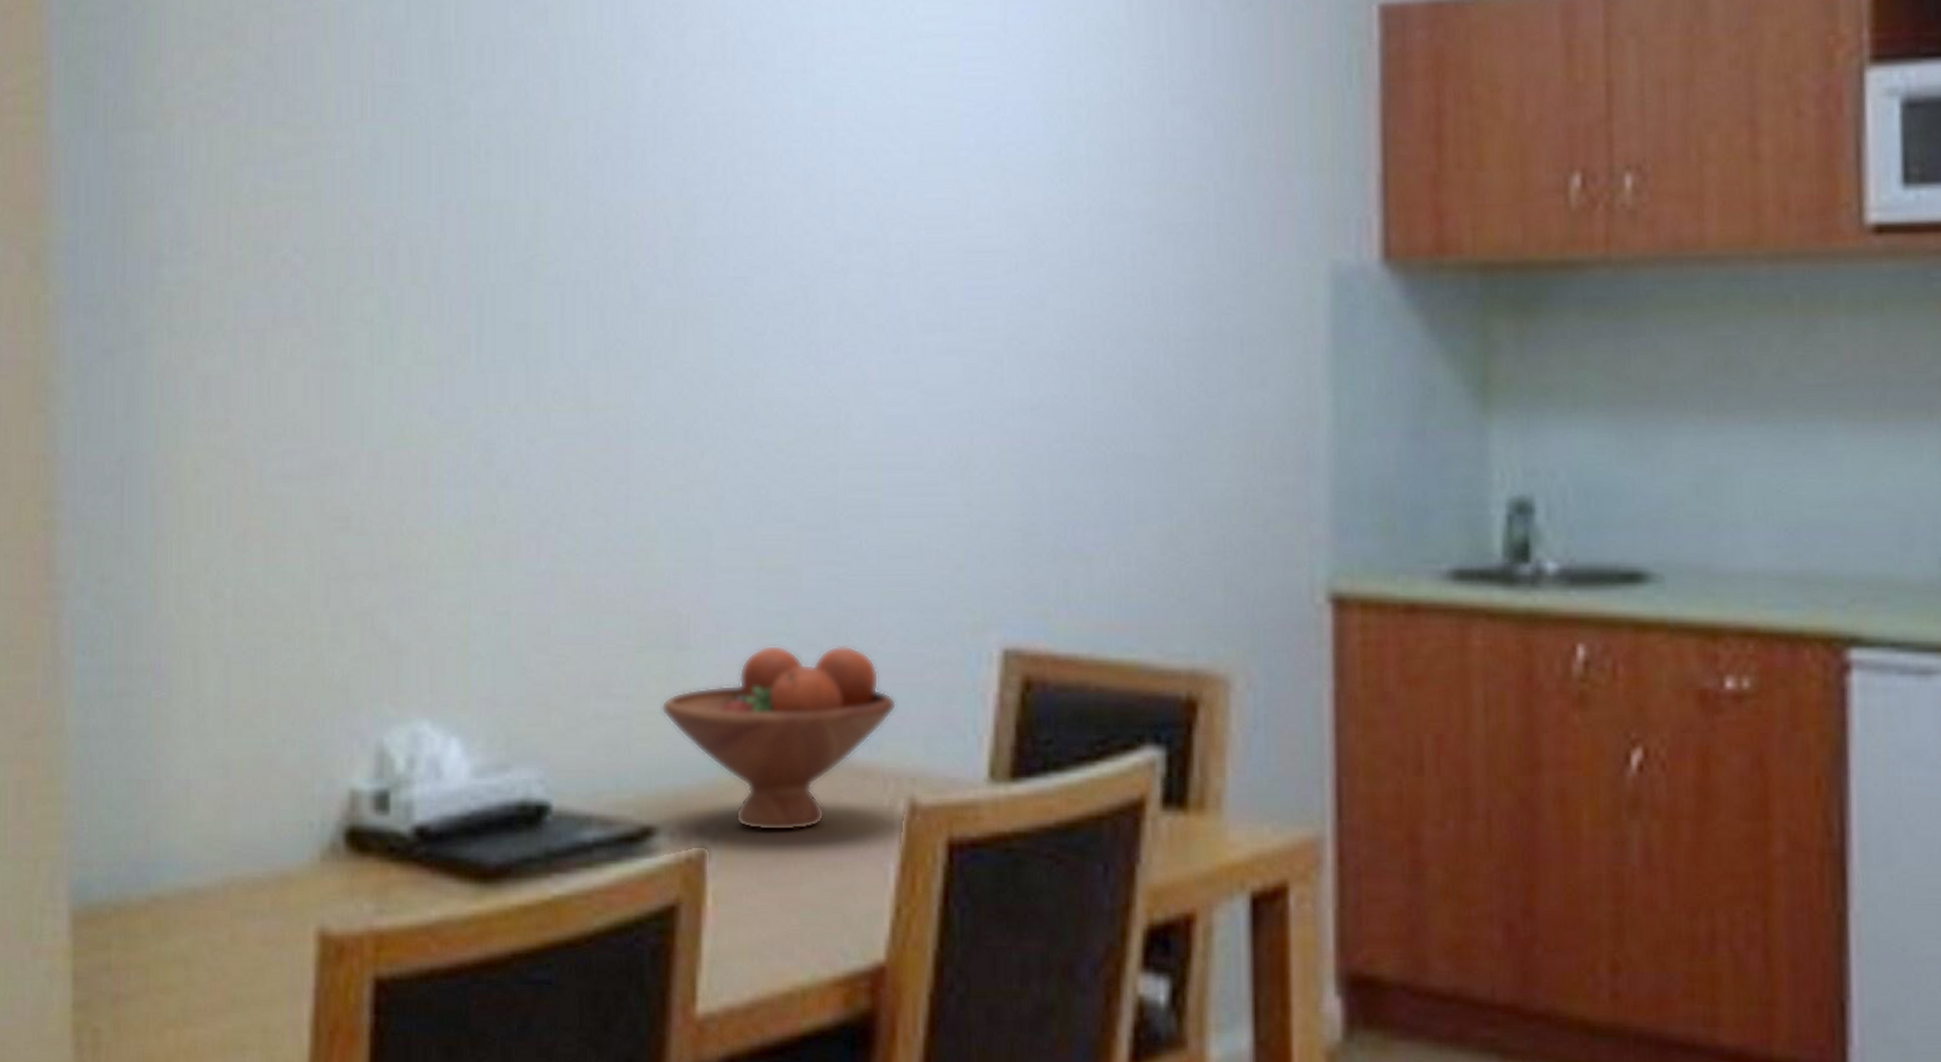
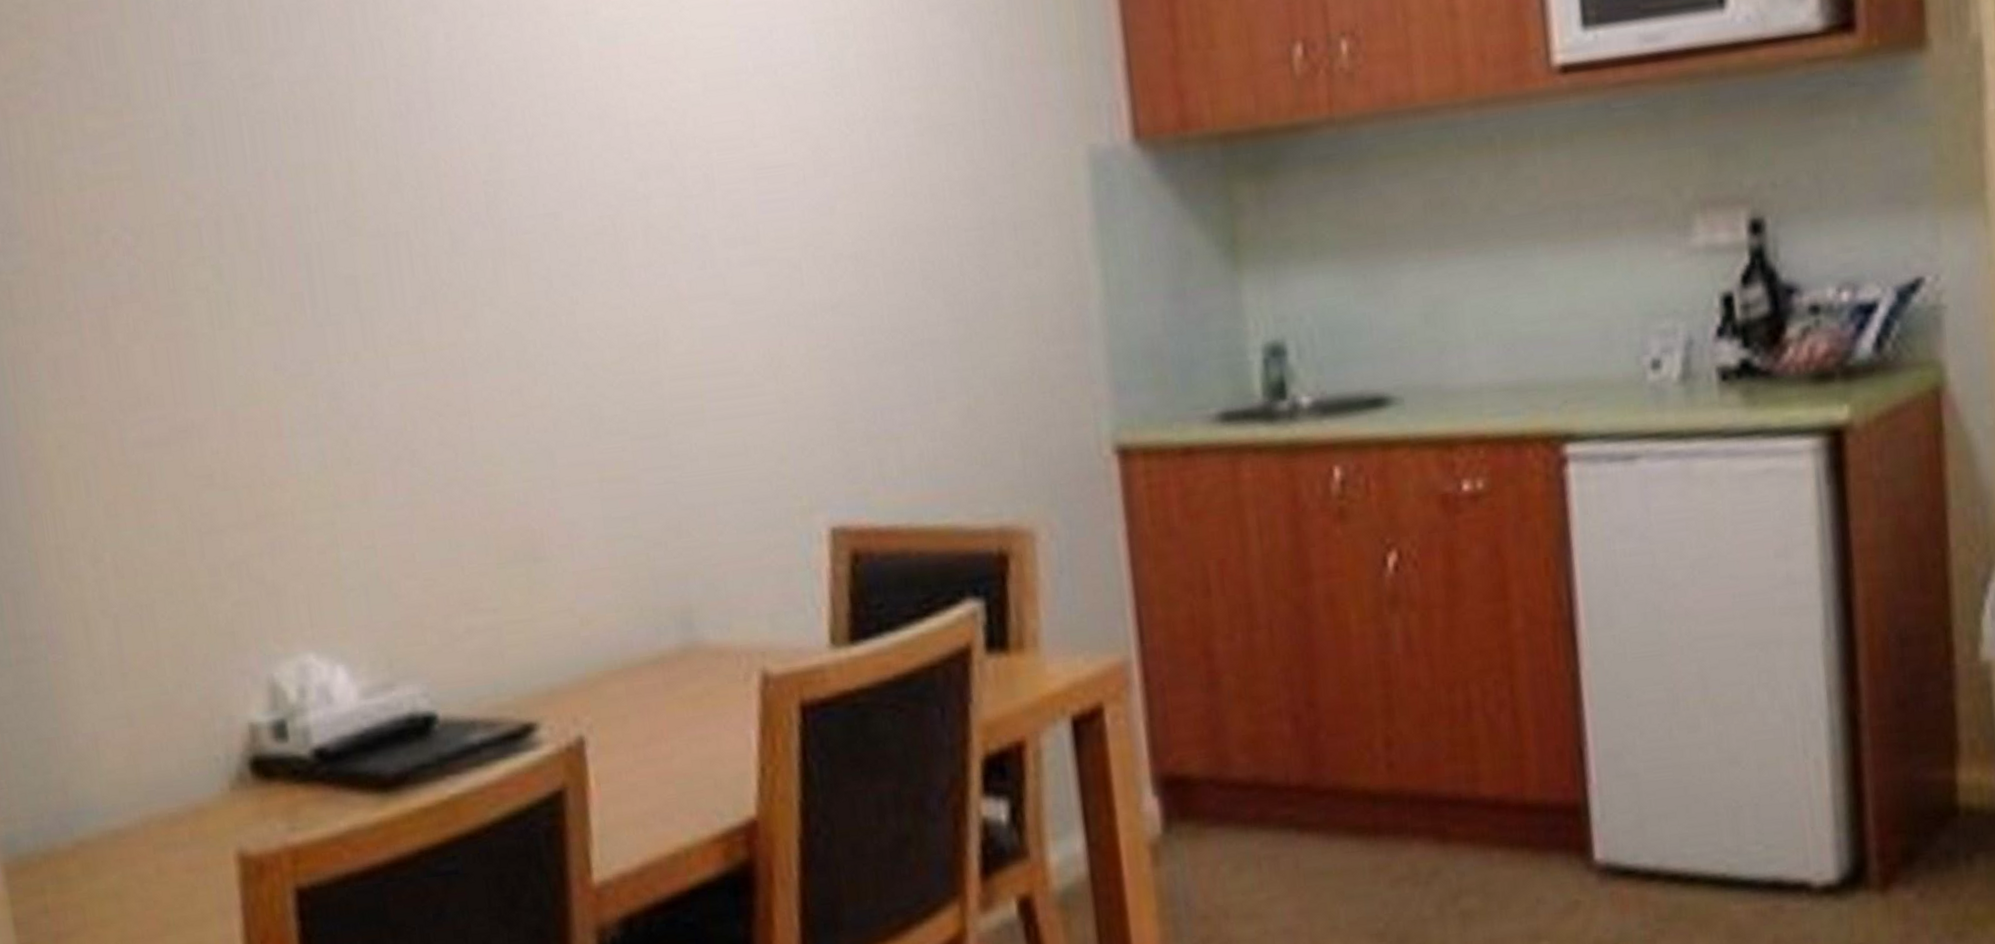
fruit bowl: present [661,645,897,831] -> none [526,540,741,715]

